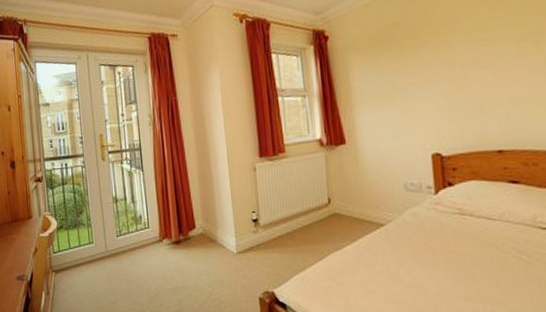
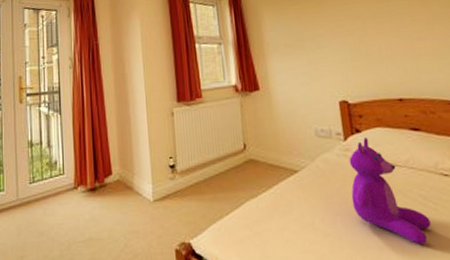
teddy bear: none [439,191,523,295] -> present [349,138,431,244]

